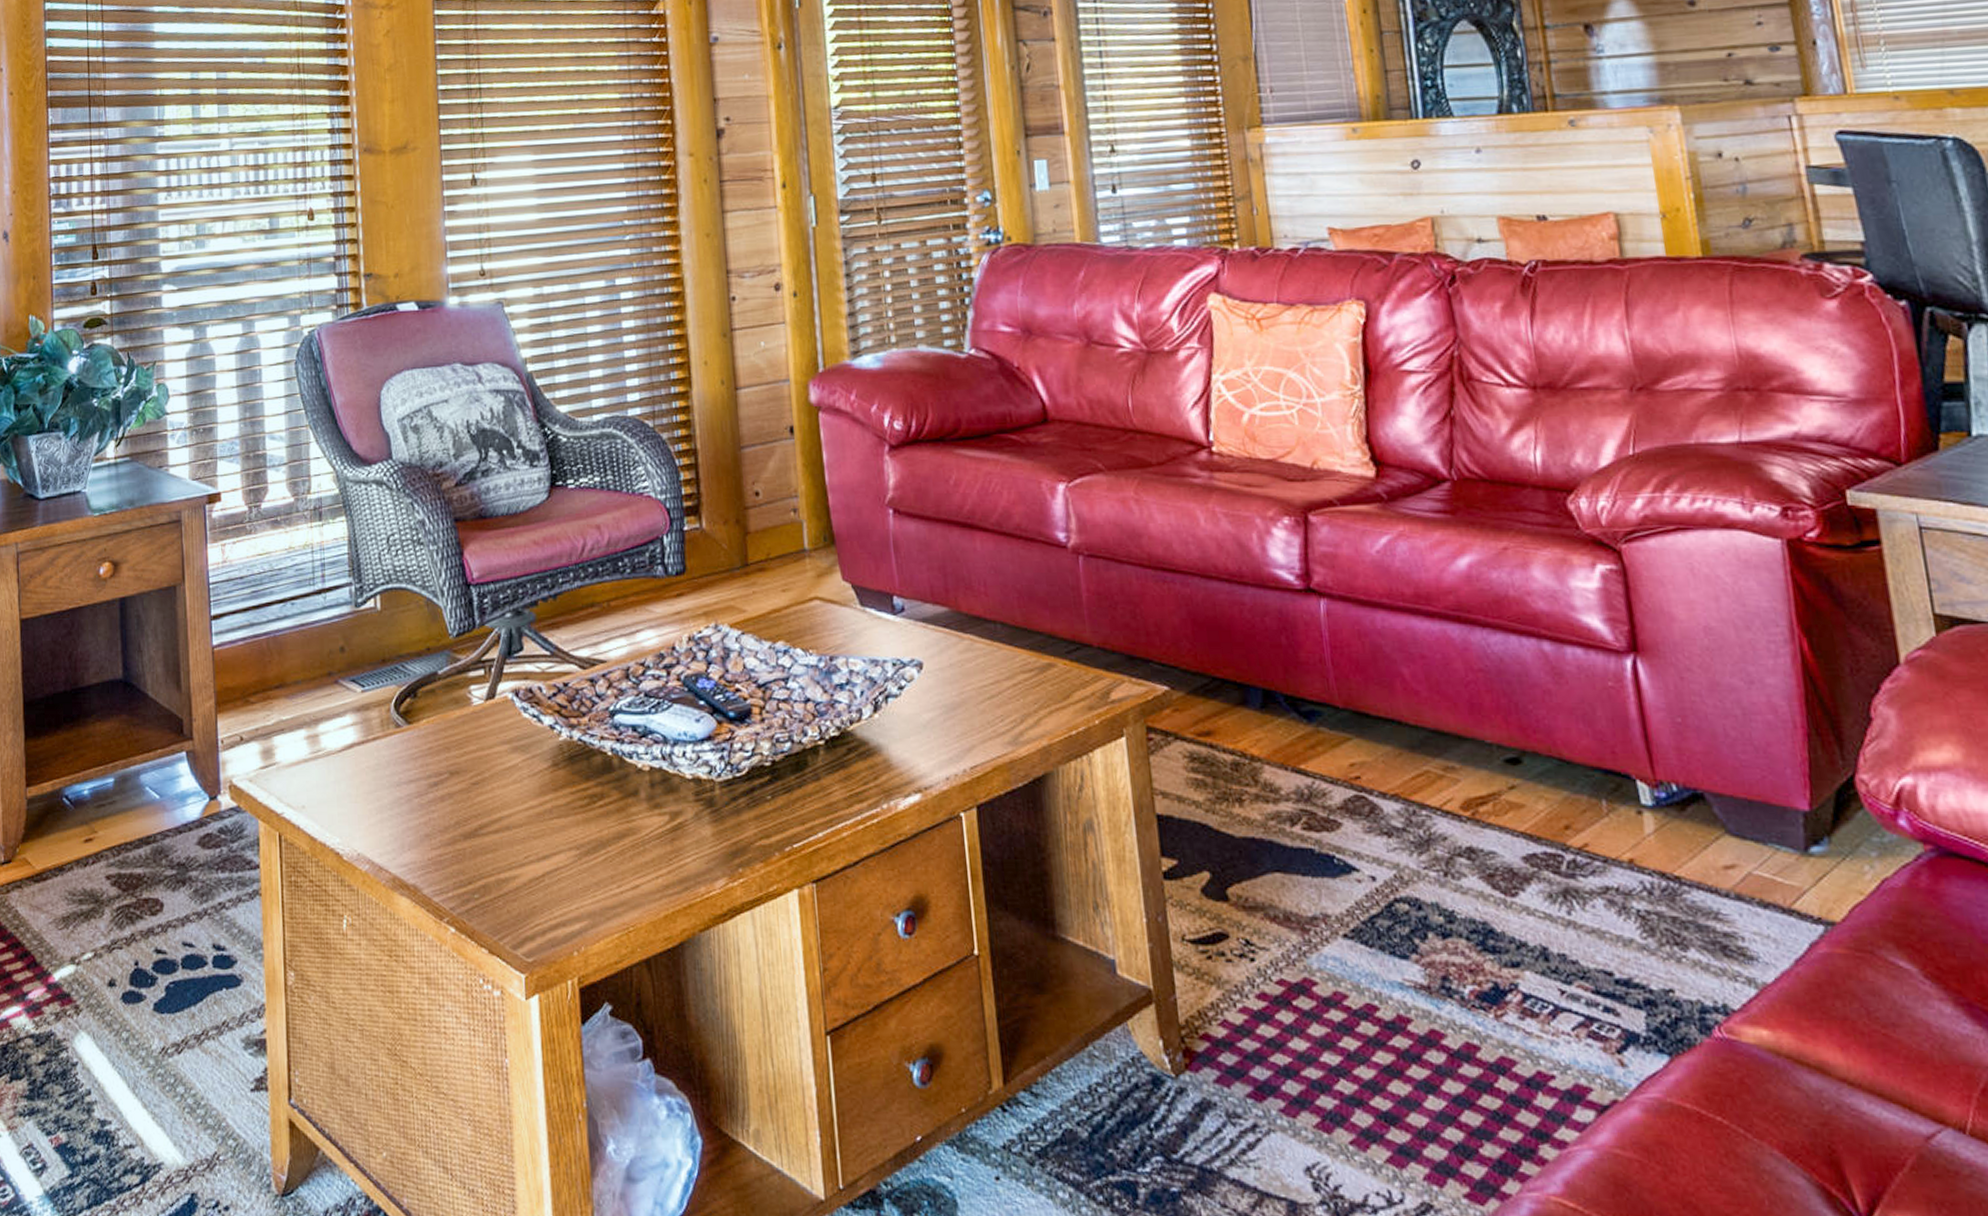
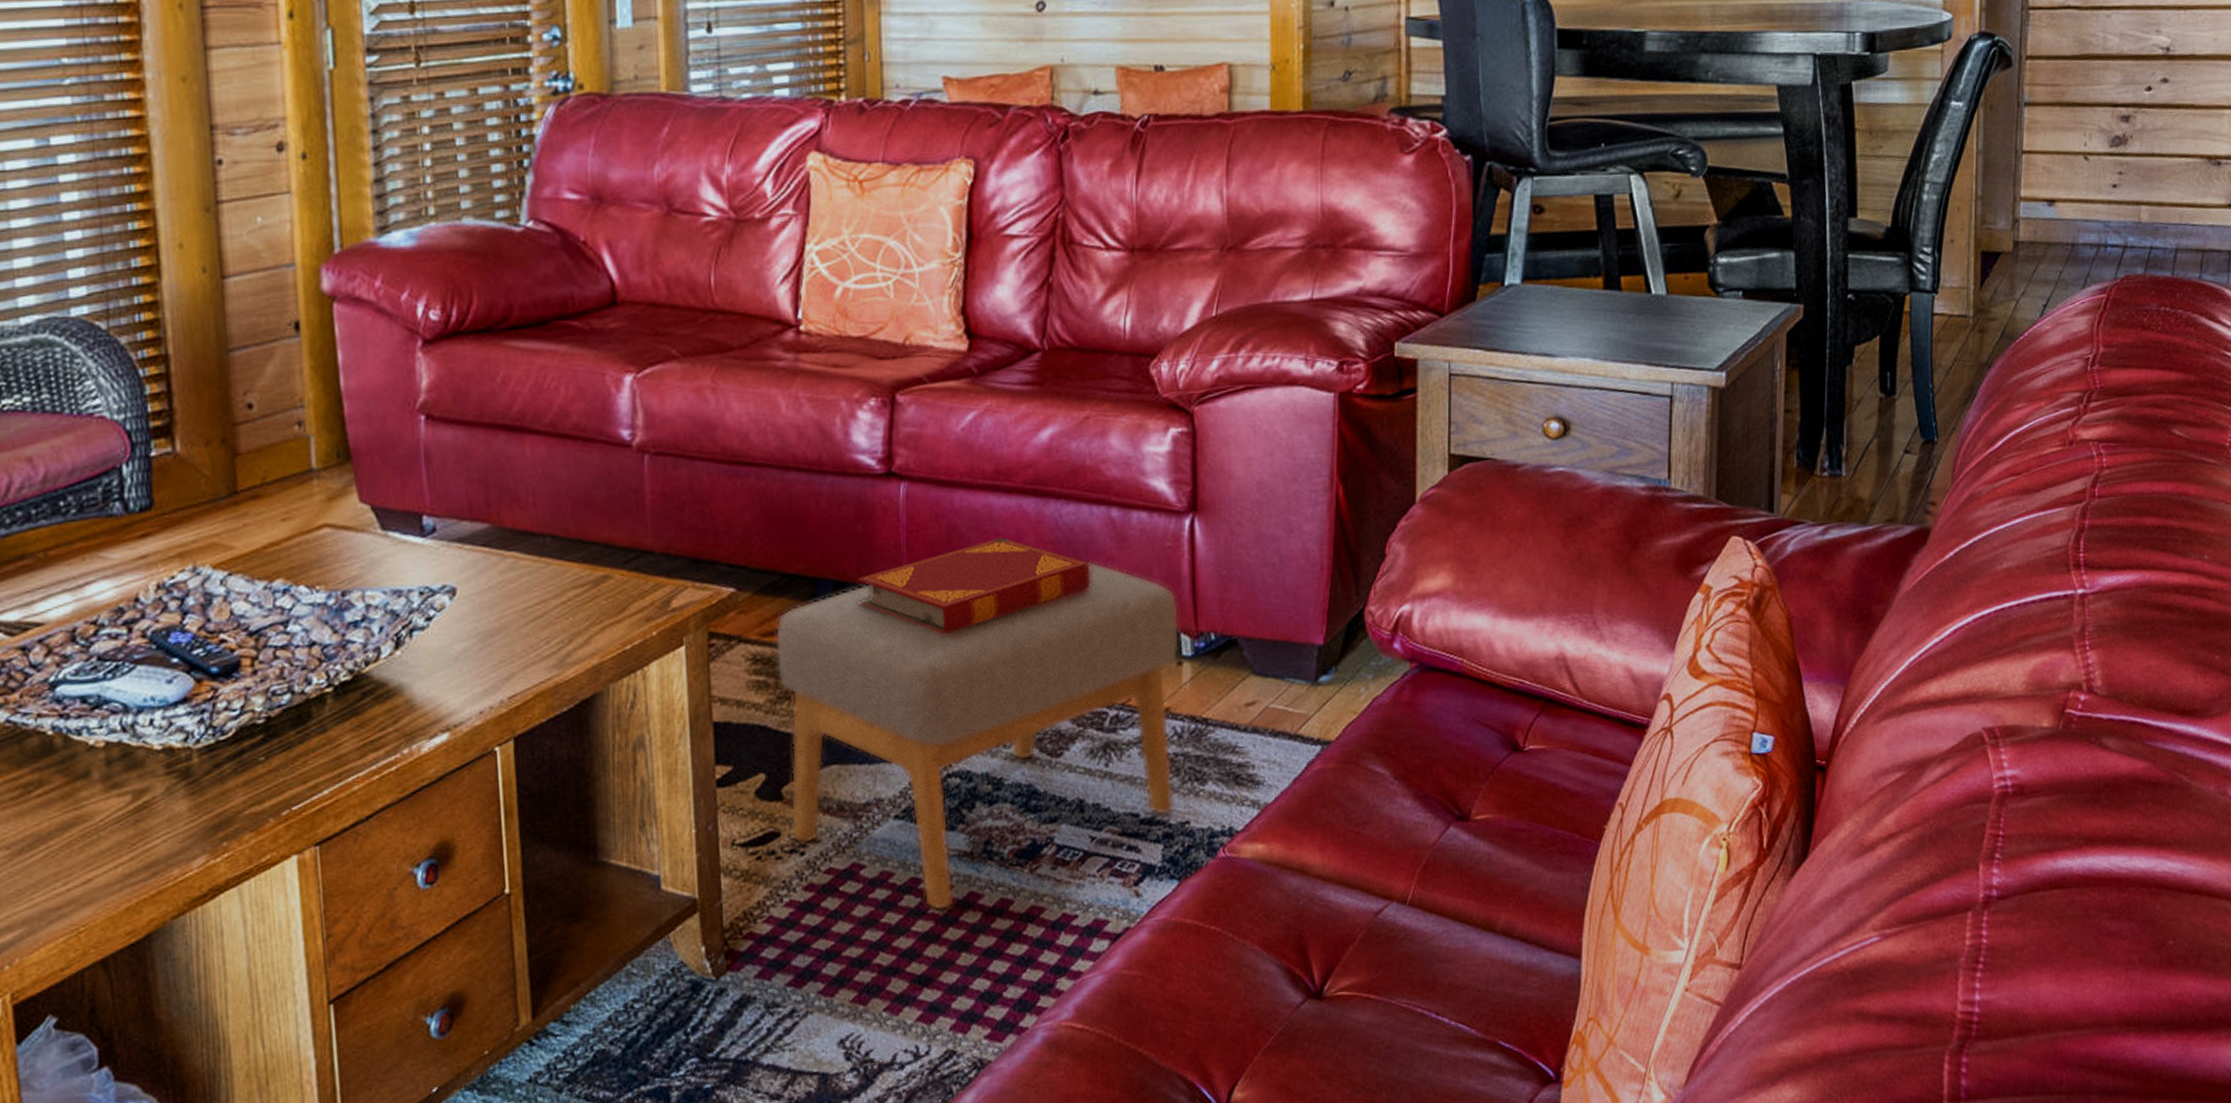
footstool: none [1209,695,1654,1045] -> present [775,562,1180,911]
hardback book: none [1286,661,1530,754] -> present [858,537,1092,635]

